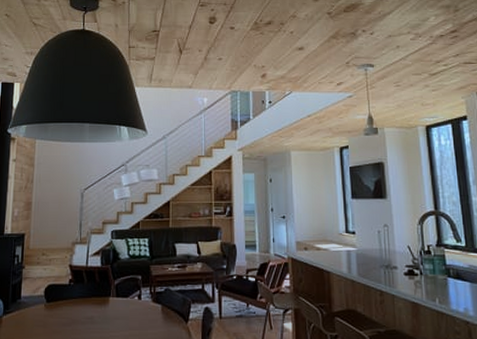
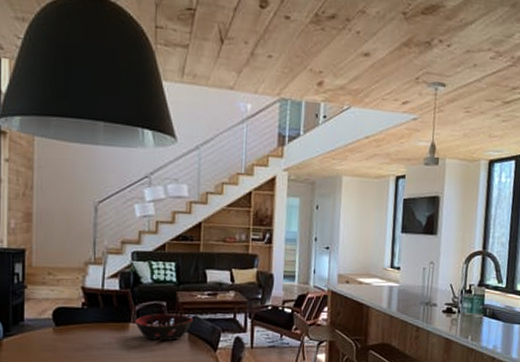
decorative bowl: none [114,286,166,314] -> present [135,313,193,341]

